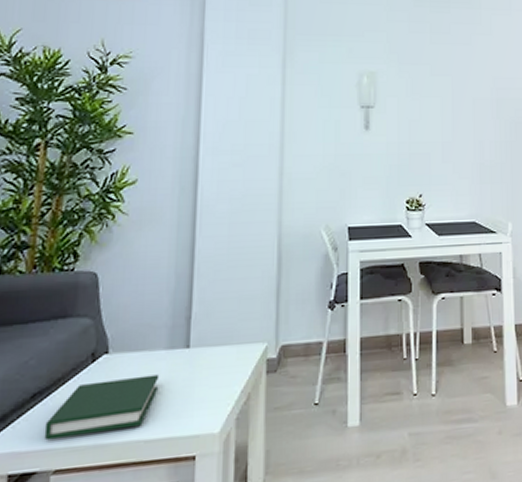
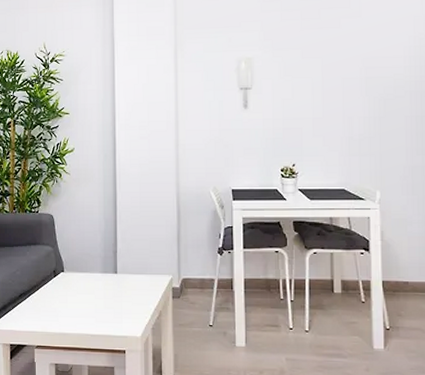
hardback book: present [44,374,160,441] -> none [29,290,98,326]

